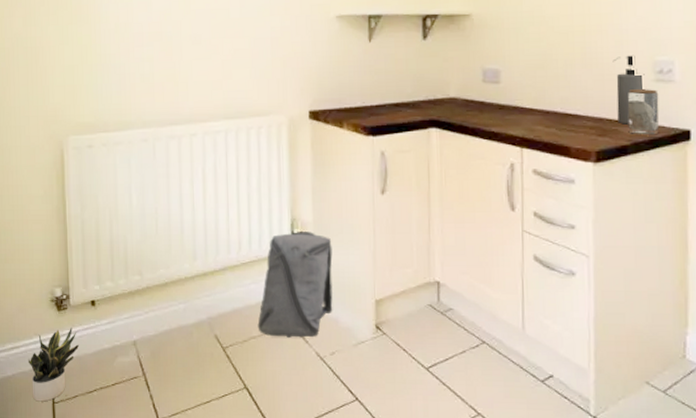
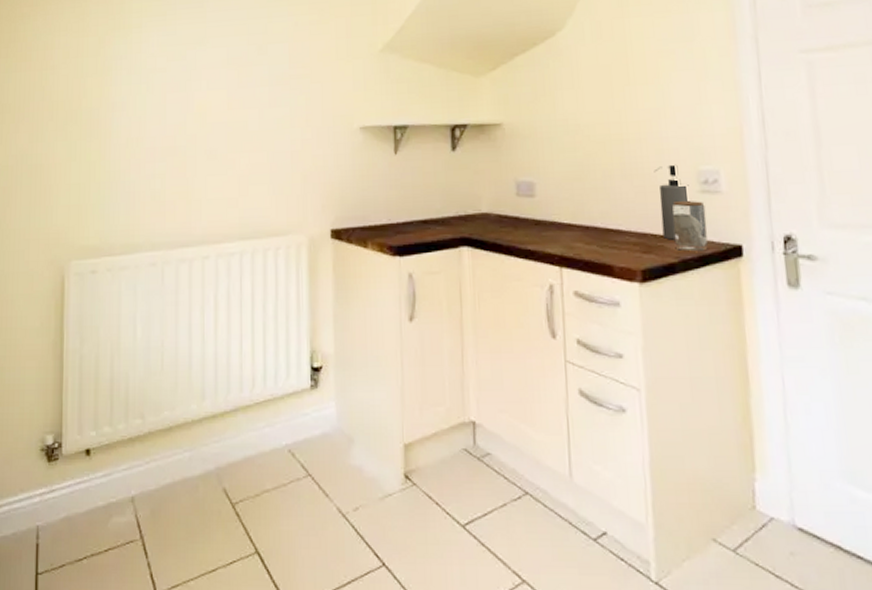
potted plant: present [27,328,79,402] -> none [10,482,69,573]
backpack: present [257,232,333,338] -> none [272,365,357,491]

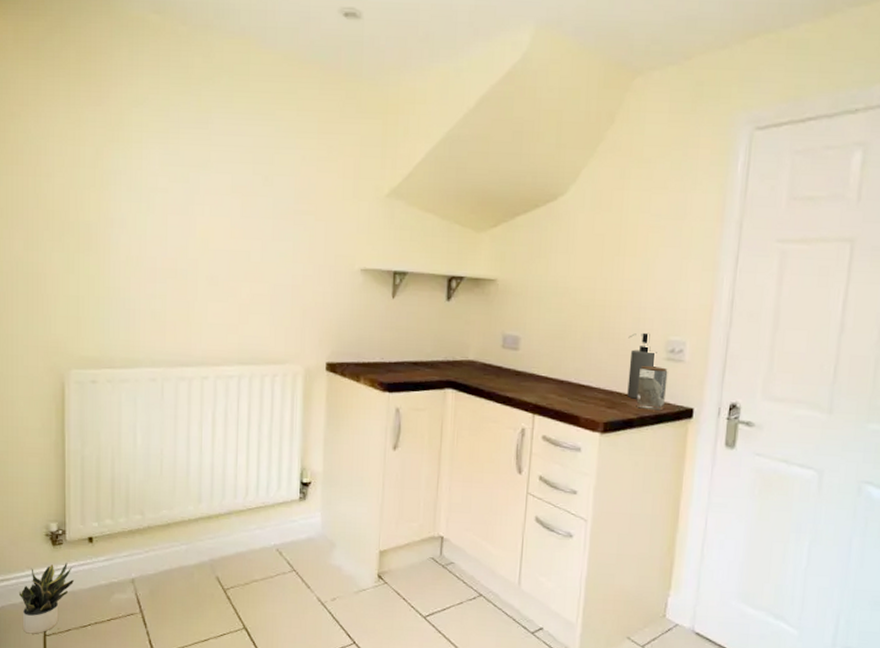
potted plant: none [10,482,69,573] -> present [18,563,74,634]

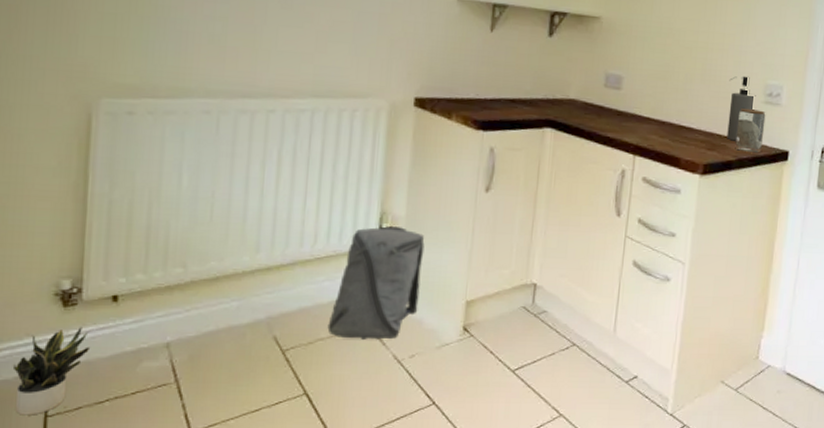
backpack: none [260,481,341,583] -> present [327,226,425,340]

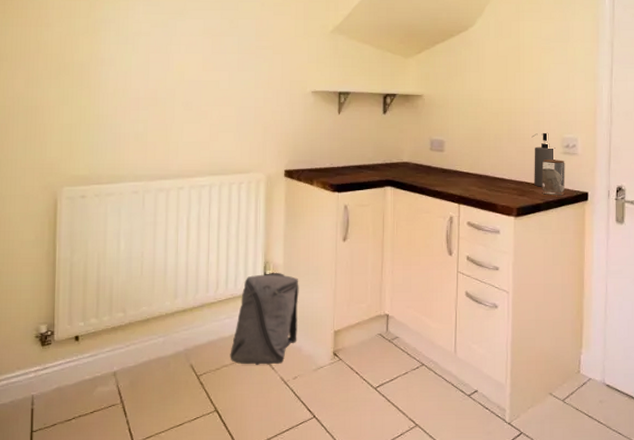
potted plant: present [12,327,90,416] -> none [8,361,60,431]

